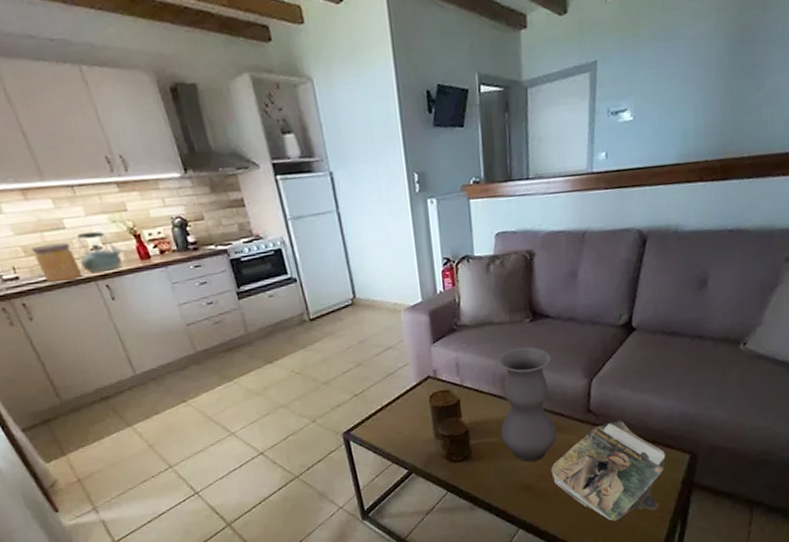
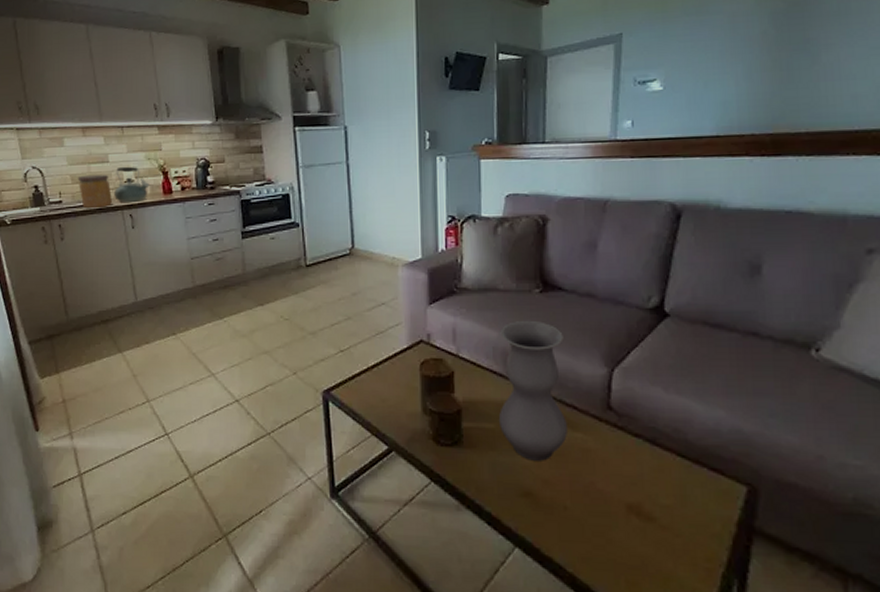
magazine: present [551,420,666,522] -> none [559,425,713,562]

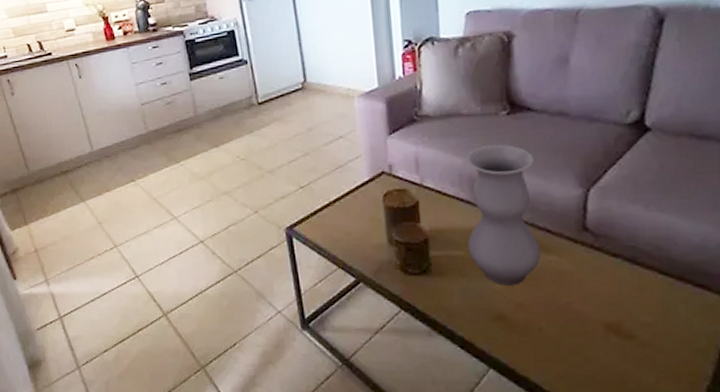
jar: present [77,174,113,209] -> none [19,24,57,62]
kettle: present [113,166,150,202] -> none [56,14,92,53]

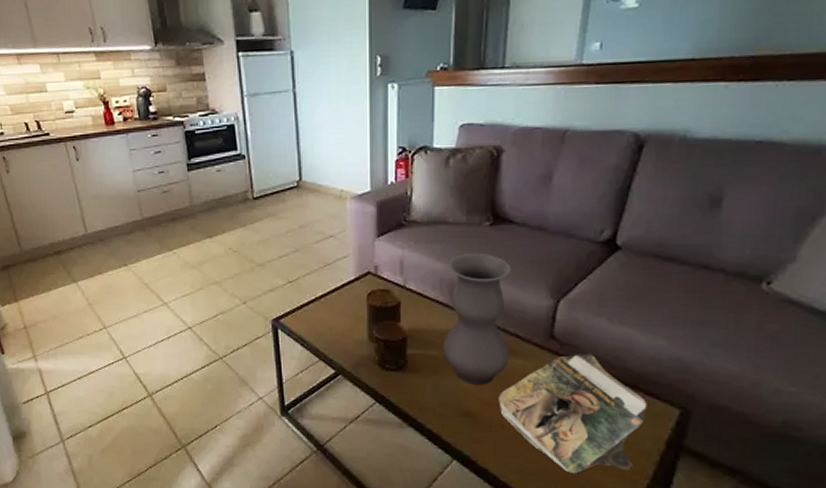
magazine: none [533,244,698,378] -> present [498,353,647,474]

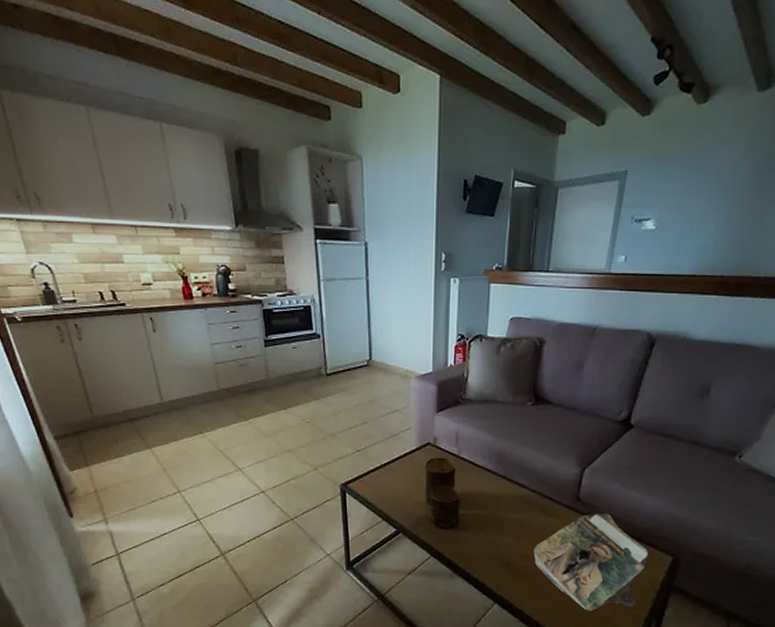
vase: present [442,252,511,385] -> none [489,428,548,540]

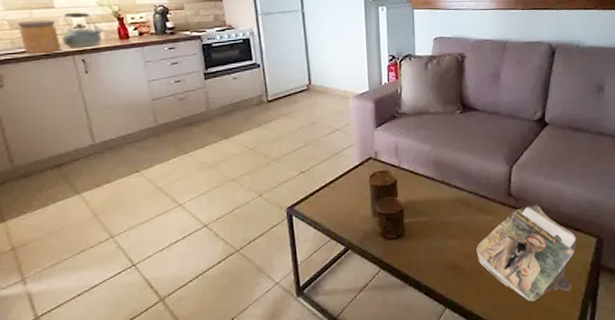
jar: none [91,274,132,310] -> present [17,19,62,55]
kettle: none [131,268,169,305] -> present [61,12,104,48]

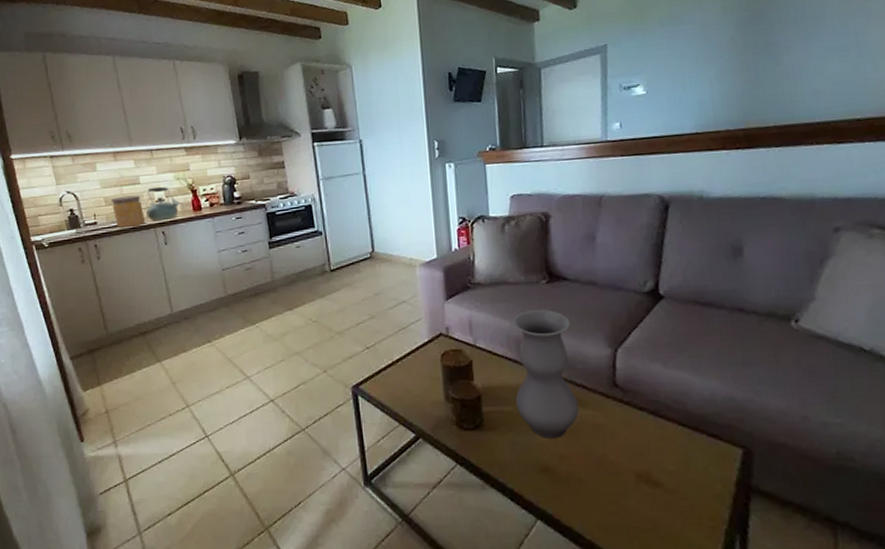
vase: none [431,134,482,242] -> present [512,309,579,439]
magazine: present [476,204,576,302] -> none [573,398,712,525]

